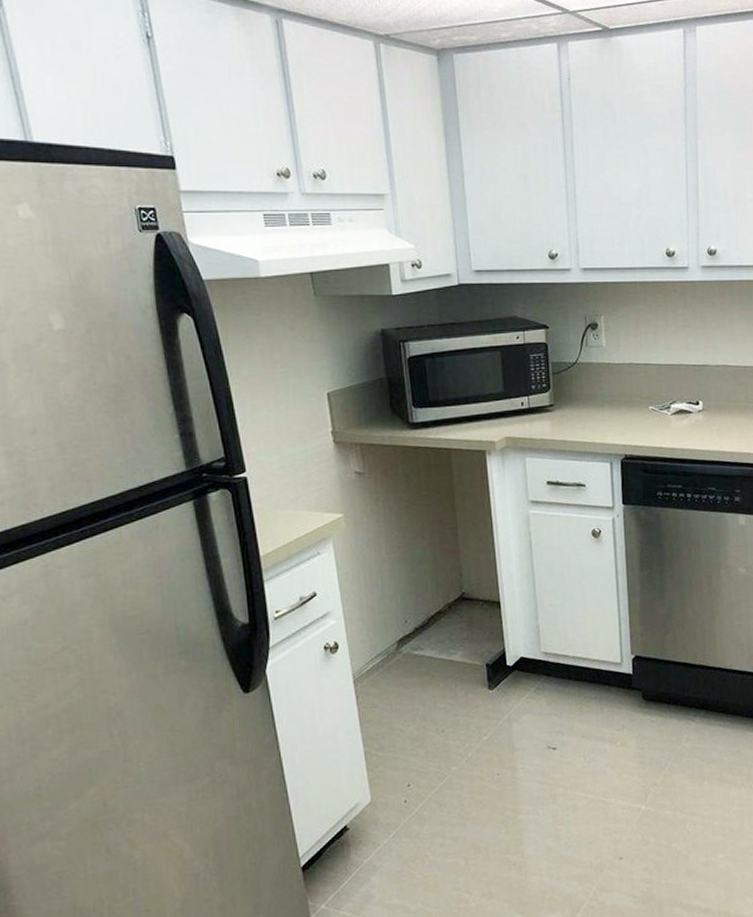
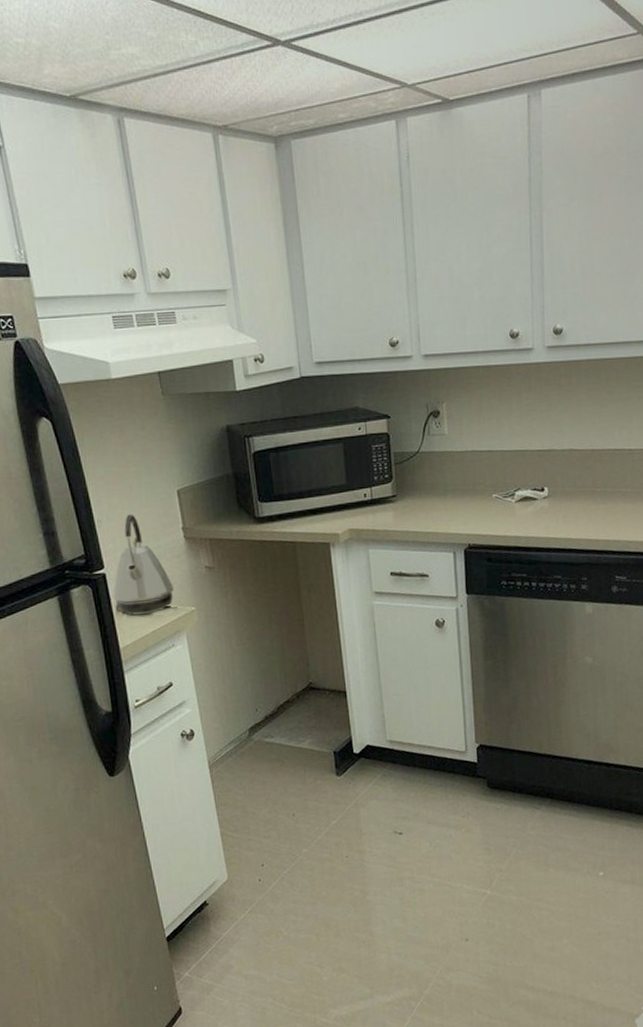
kettle: none [254,416,320,521] -> present [112,514,174,615]

